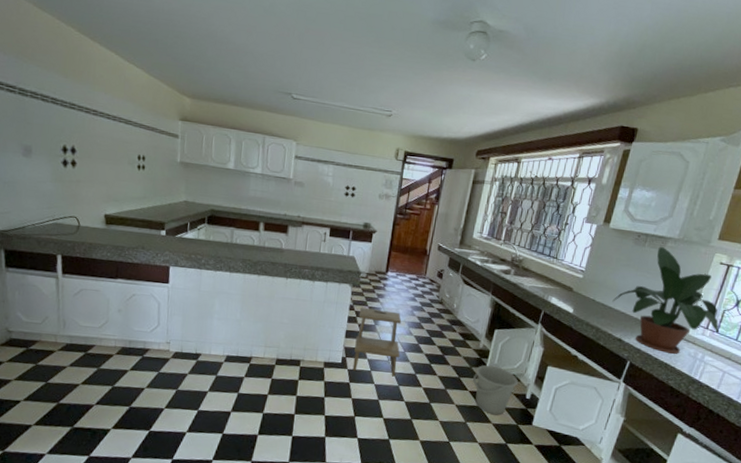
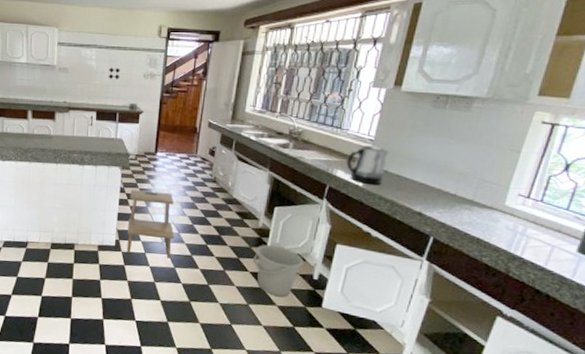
kettle: none [560,275,597,313] -> present [346,145,389,186]
potted plant: present [612,246,719,354] -> none [408,107,544,228]

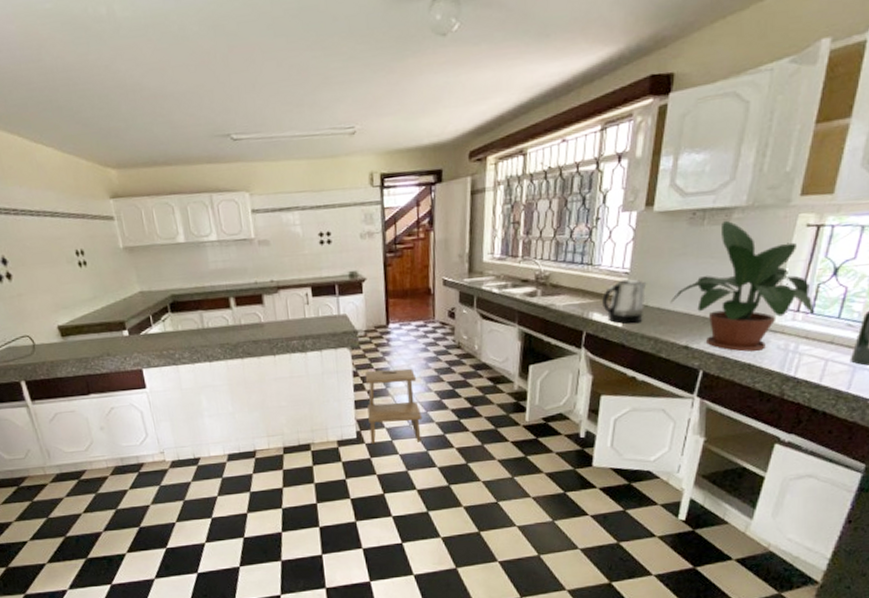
bucket: present [252,244,303,297] -> none [512,407,567,463]
potted plant: none [408,107,544,228] -> present [670,220,814,352]

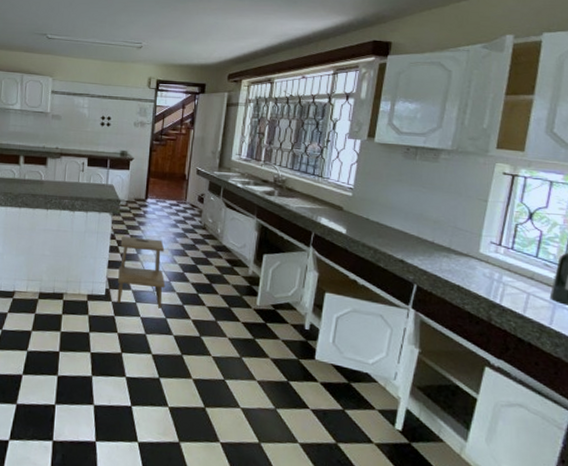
kettle: present [602,279,647,324] -> none [330,193,368,233]
potted plant: present [670,220,814,352] -> none [388,158,514,275]

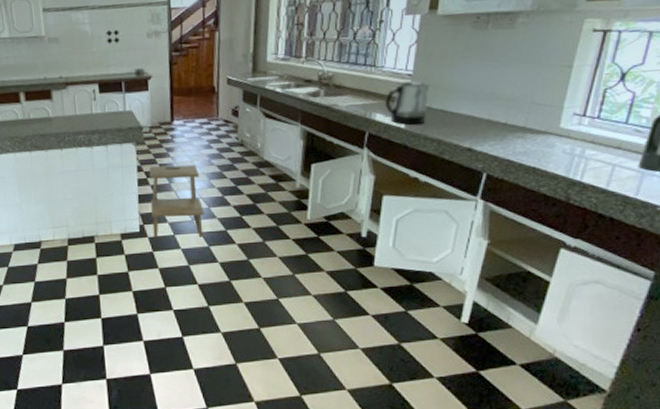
kettle: none [330,193,368,233] -> present [385,81,430,126]

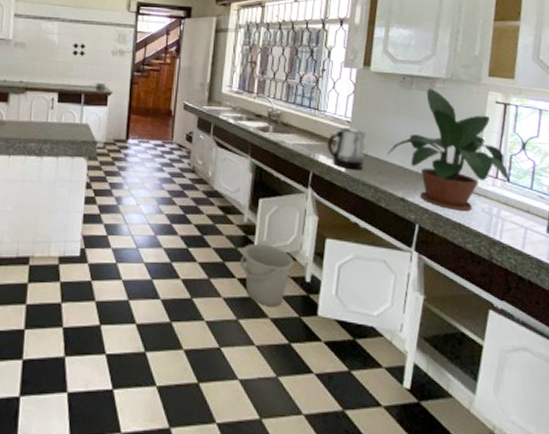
step stool: present [149,164,205,238] -> none [94,184,151,268]
bucket: none [293,206,349,262] -> present [239,243,294,307]
potted plant: none [453,24,601,155] -> present [387,88,510,211]

